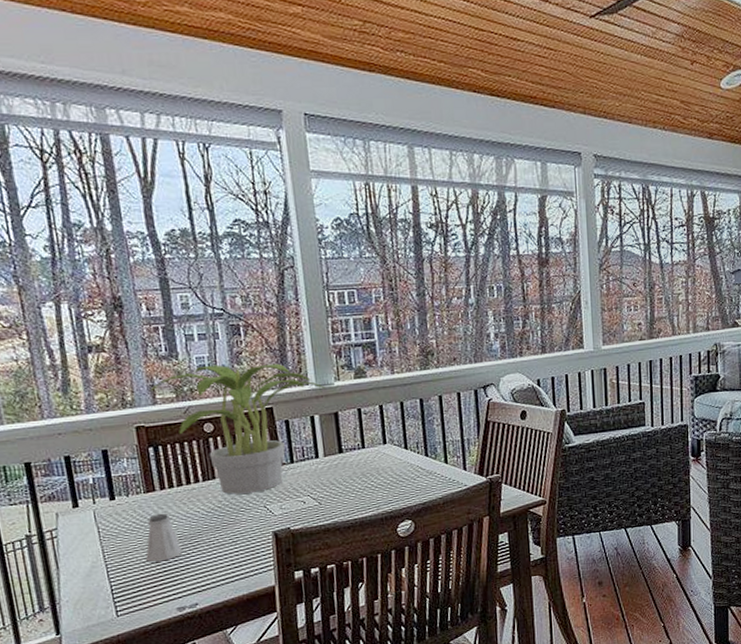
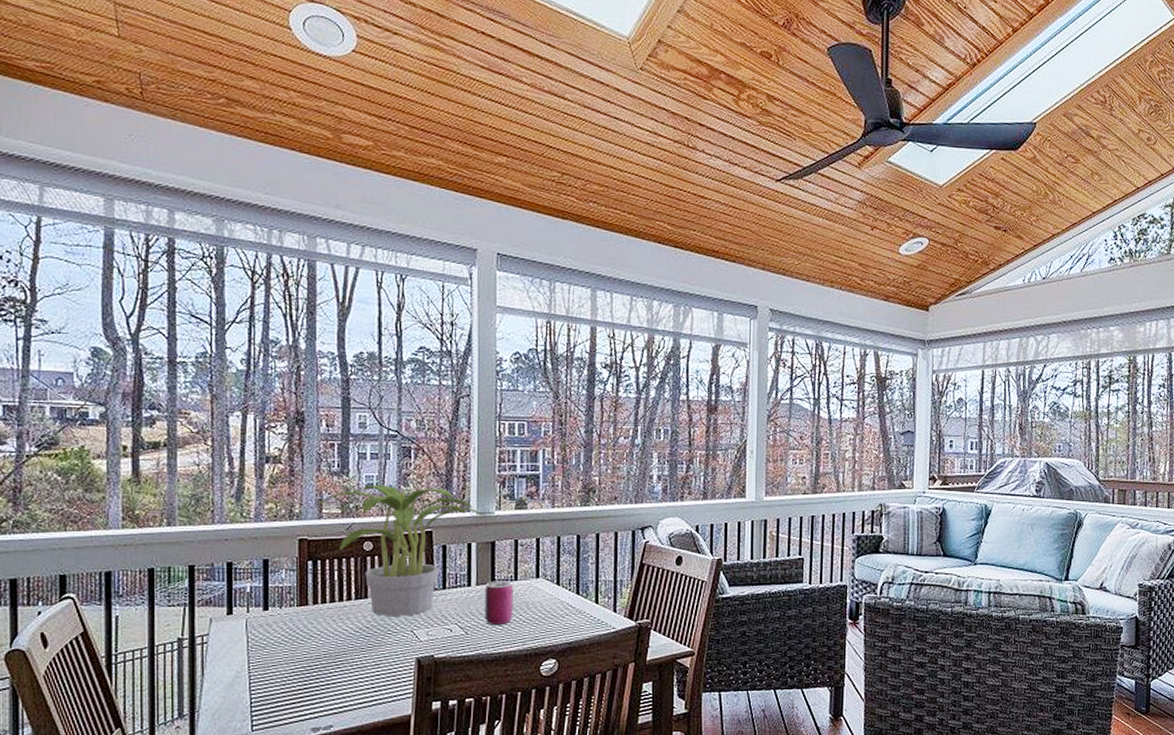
saltshaker: present [146,513,182,563] -> none [289,628,325,678]
can: none [333,449,365,493] -> present [484,581,513,625]

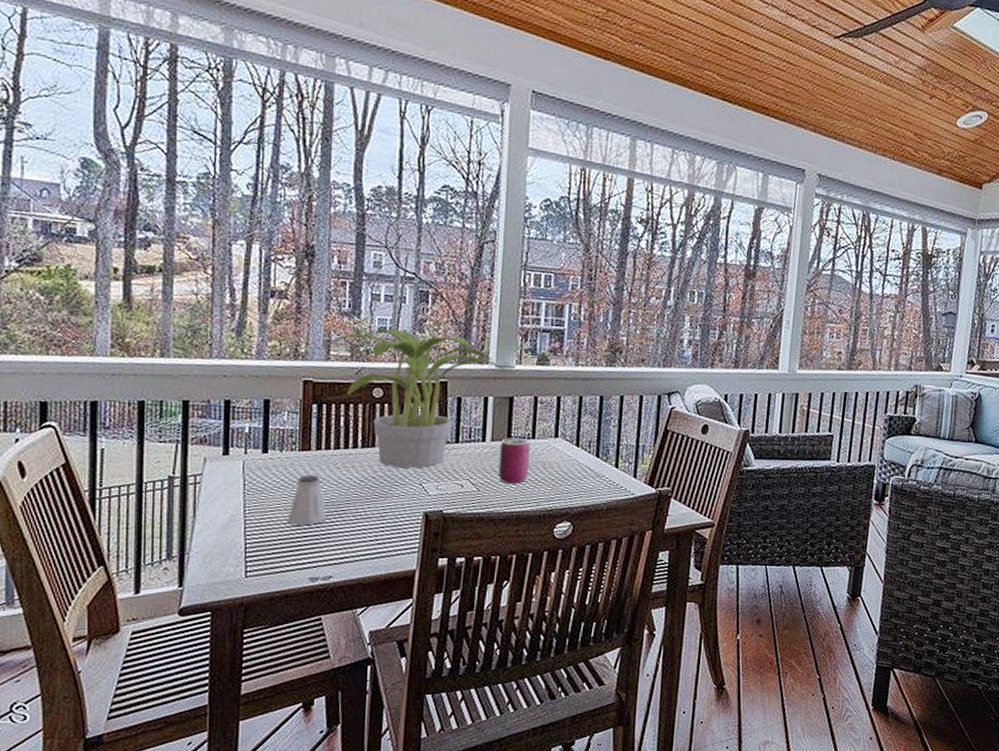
saltshaker: none [289,628,325,678] -> present [288,474,326,526]

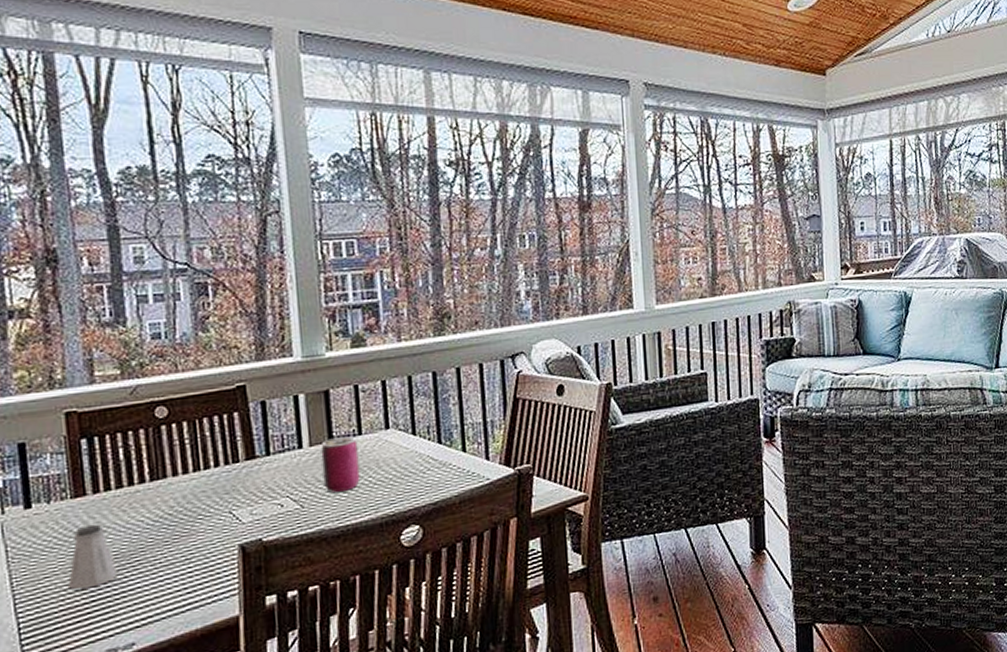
potted plant: present [325,328,506,468] -> none [87,330,315,498]

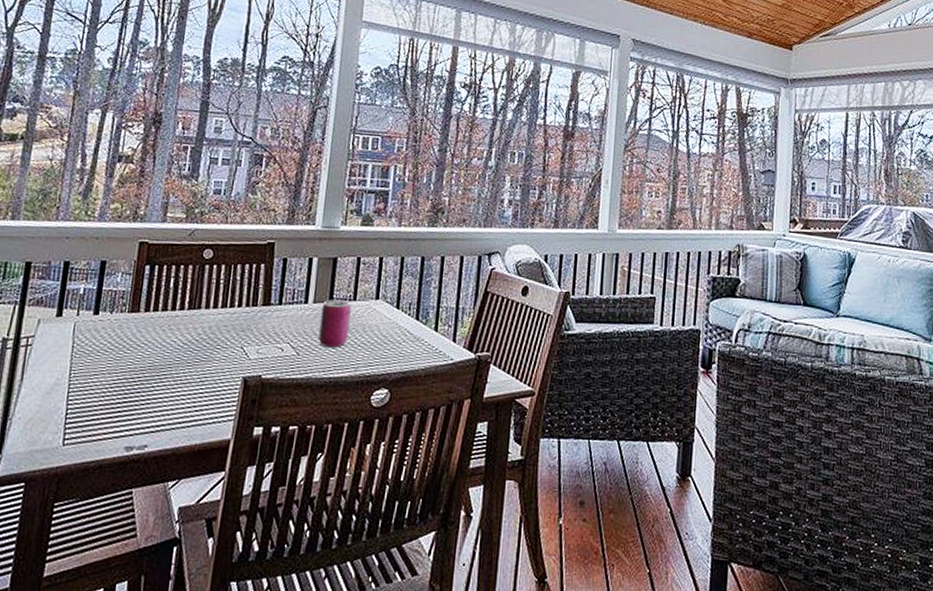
saltshaker: present [68,523,118,591] -> none [110,337,148,391]

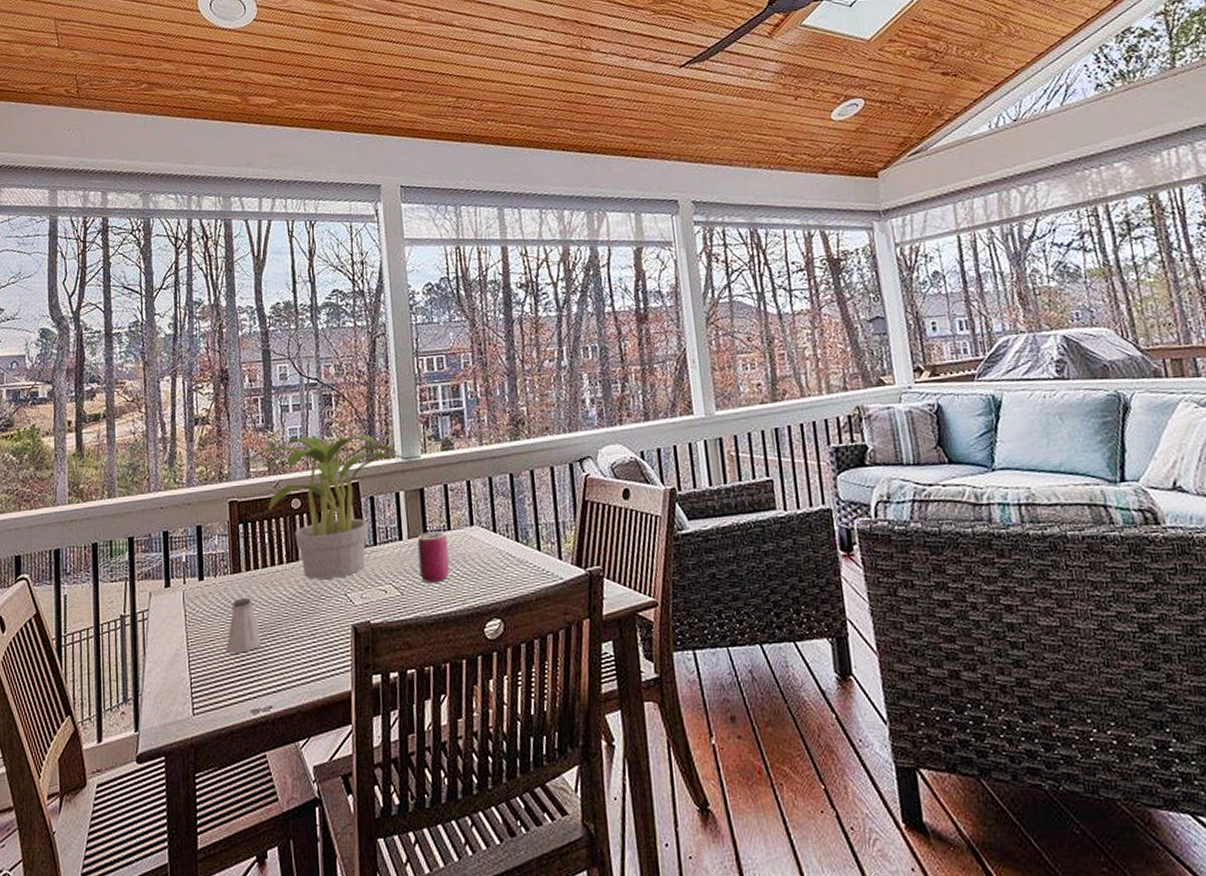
saltshaker: none [110,337,148,391] -> present [226,597,261,654]
potted plant: none [163,190,331,330] -> present [245,434,413,579]

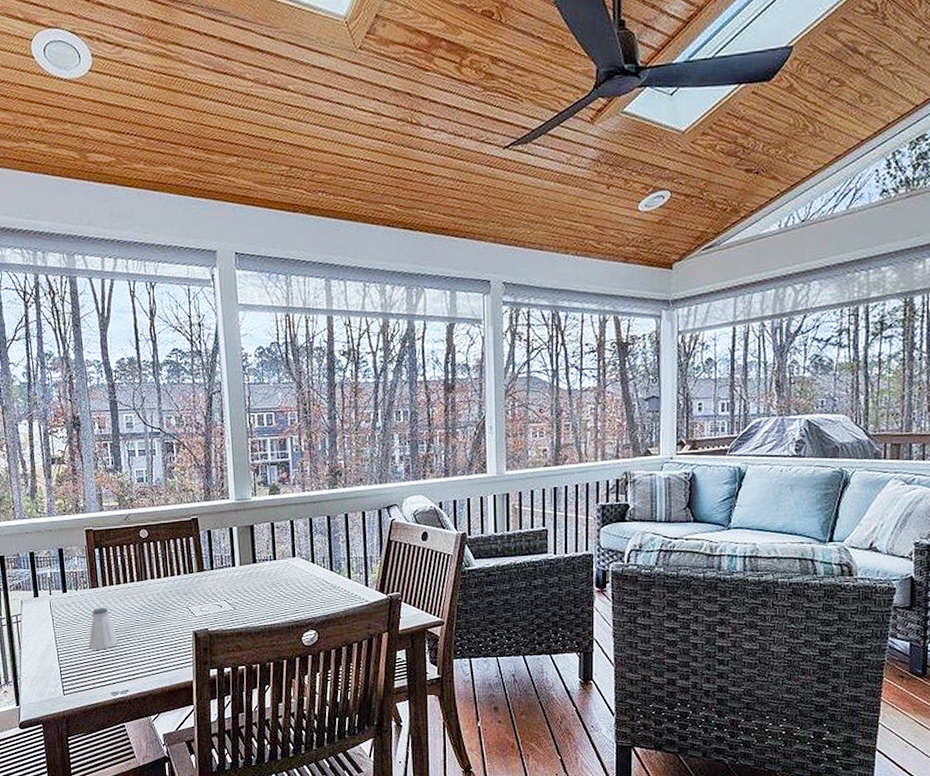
potted plant: present [245,434,413,579] -> none [98,478,244,595]
can: present [417,531,450,582] -> none [247,560,275,600]

